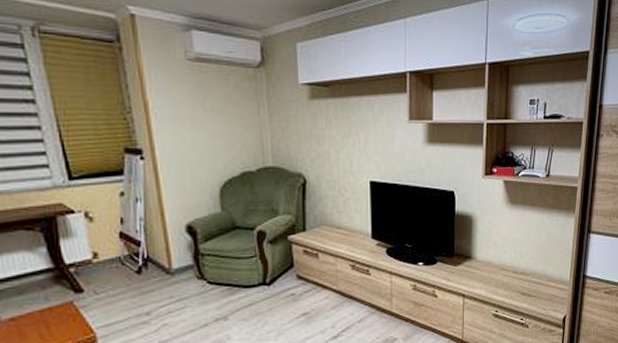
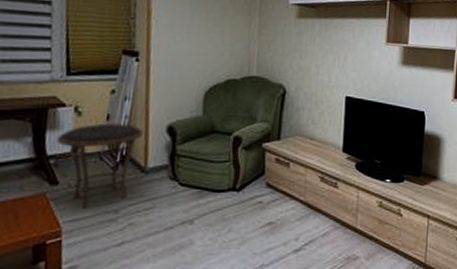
side table: none [72,226,162,313] -> present [57,123,143,208]

